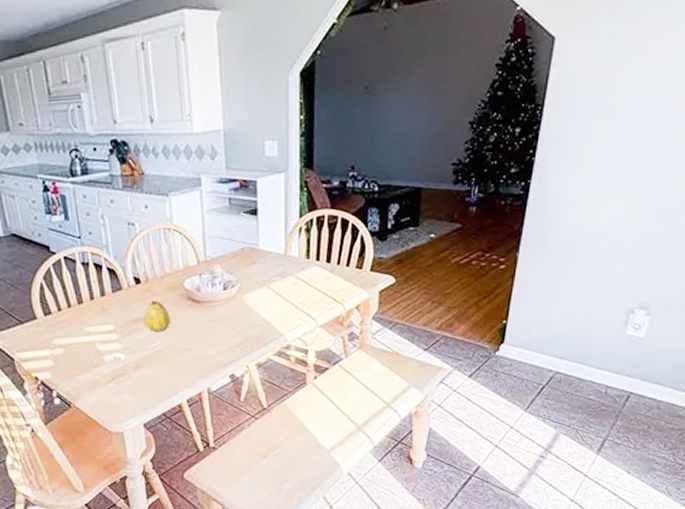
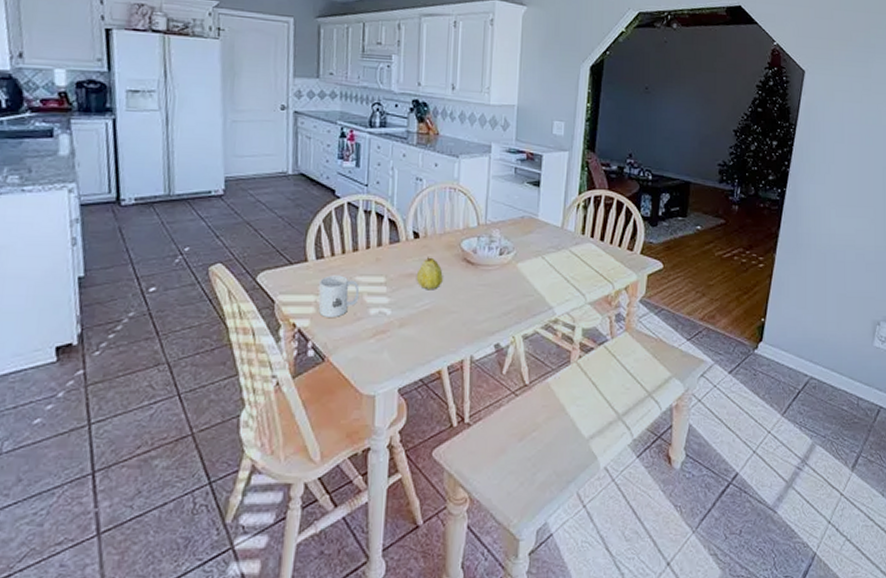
mug: none [52,328,93,368] -> present [318,275,360,317]

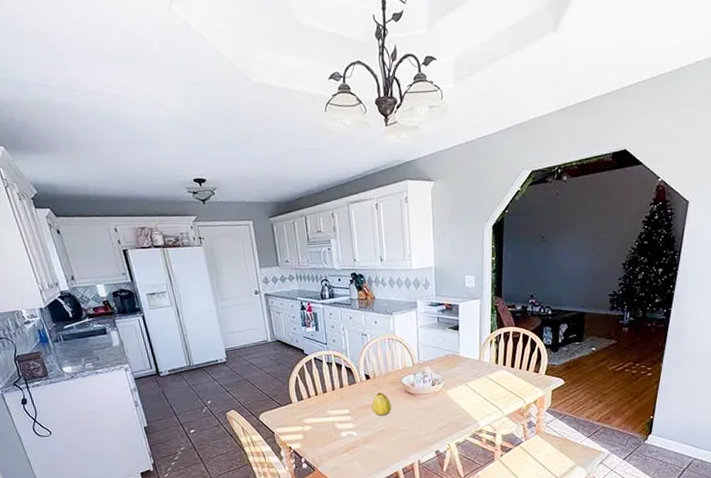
mug: present [318,275,360,317] -> none [303,411,333,441]

